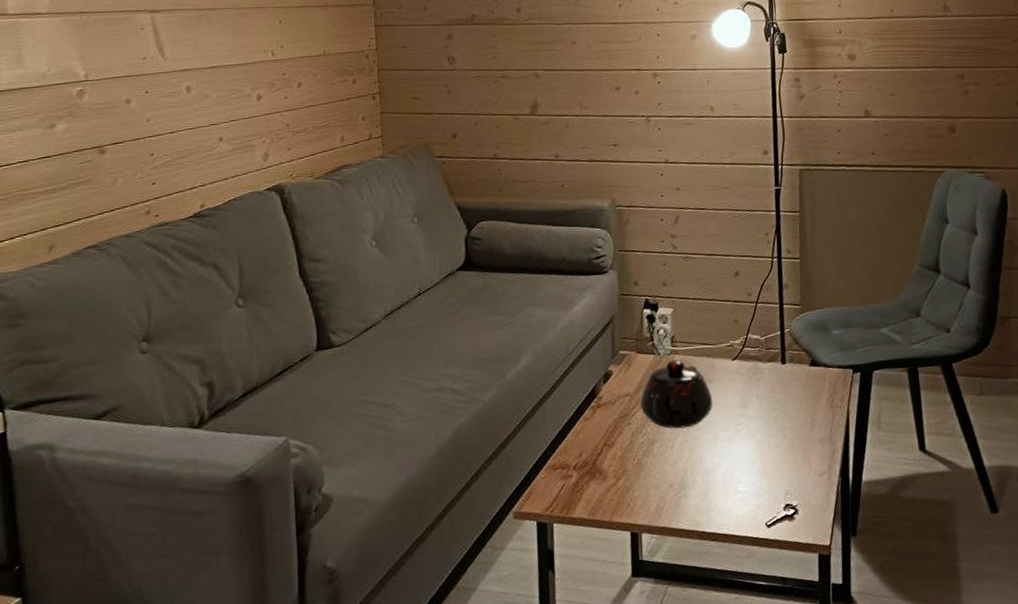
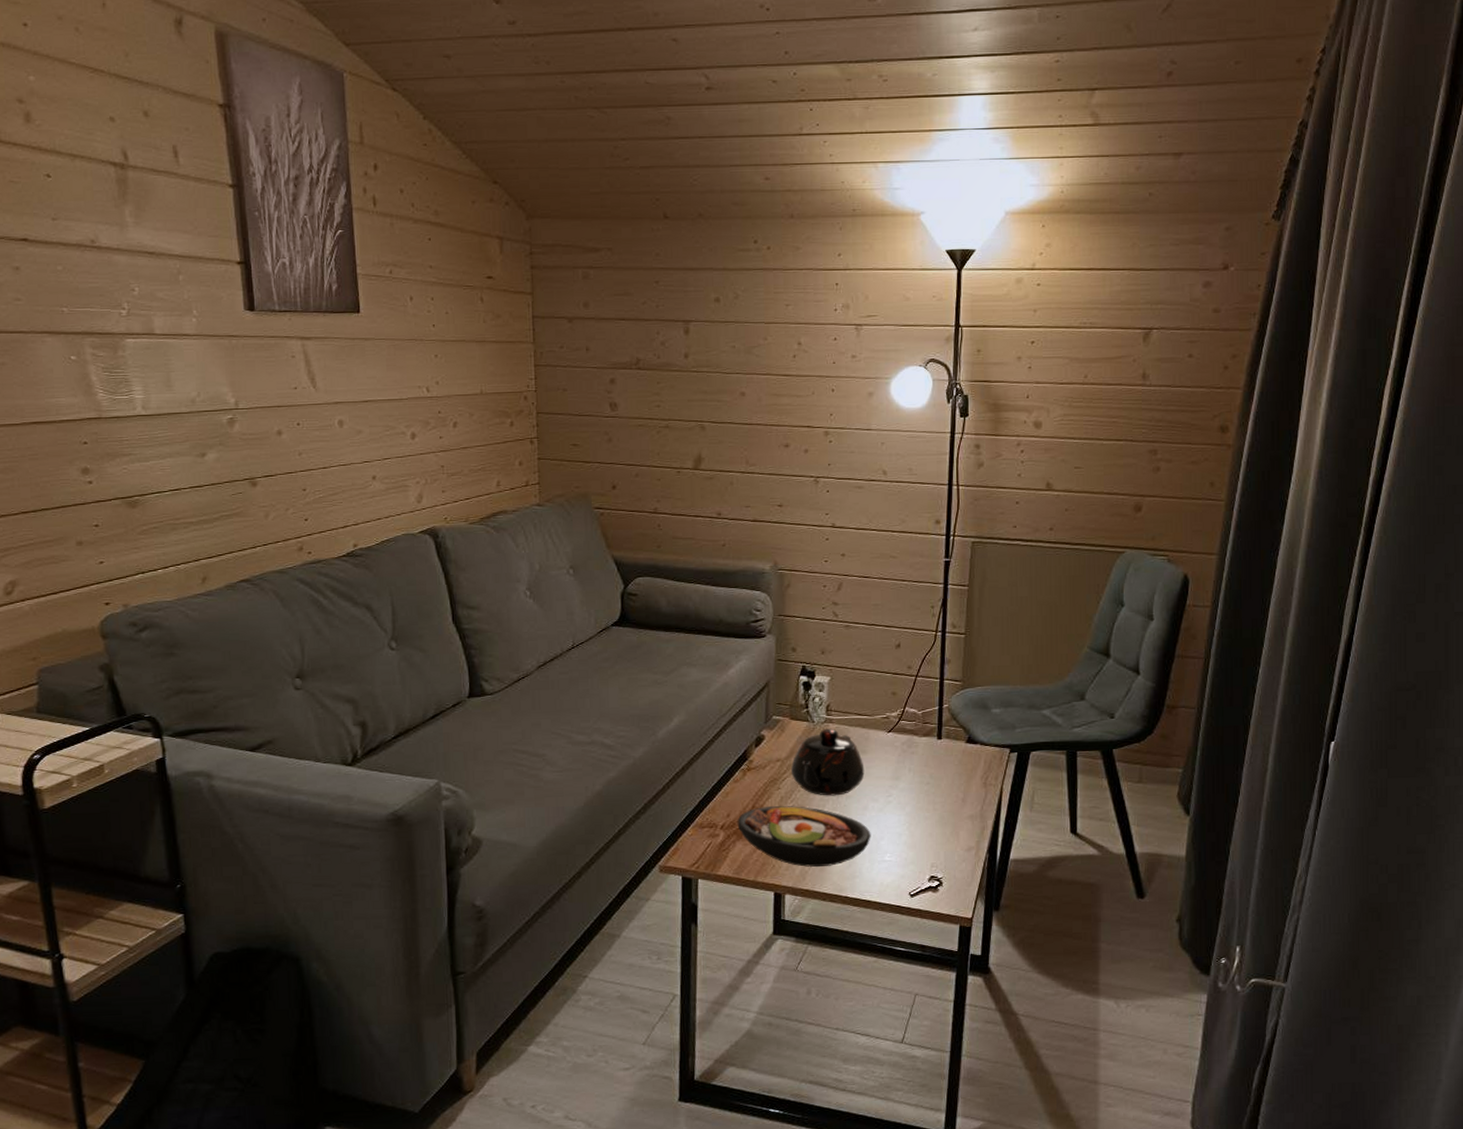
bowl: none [589,441,724,503] -> present [737,806,871,868]

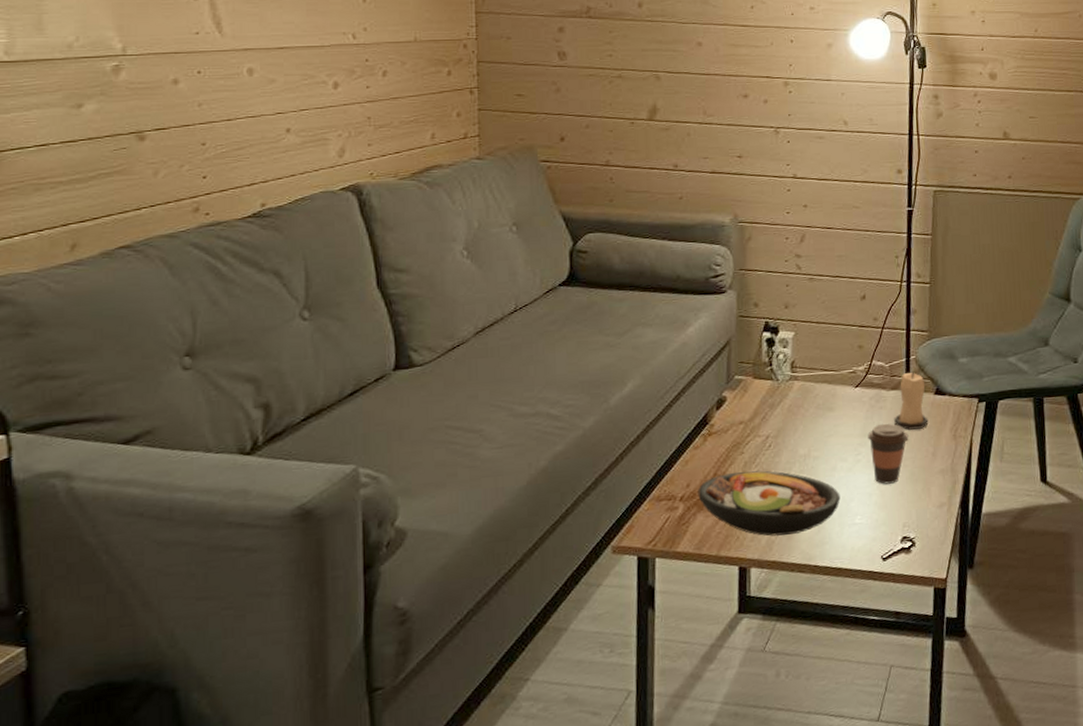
teapot: present [791,728,865,796] -> none [755,386,832,459]
coffee cup: none [899,768,939,826] -> present [868,423,909,484]
candle: none [925,720,959,776] -> present [894,371,929,430]

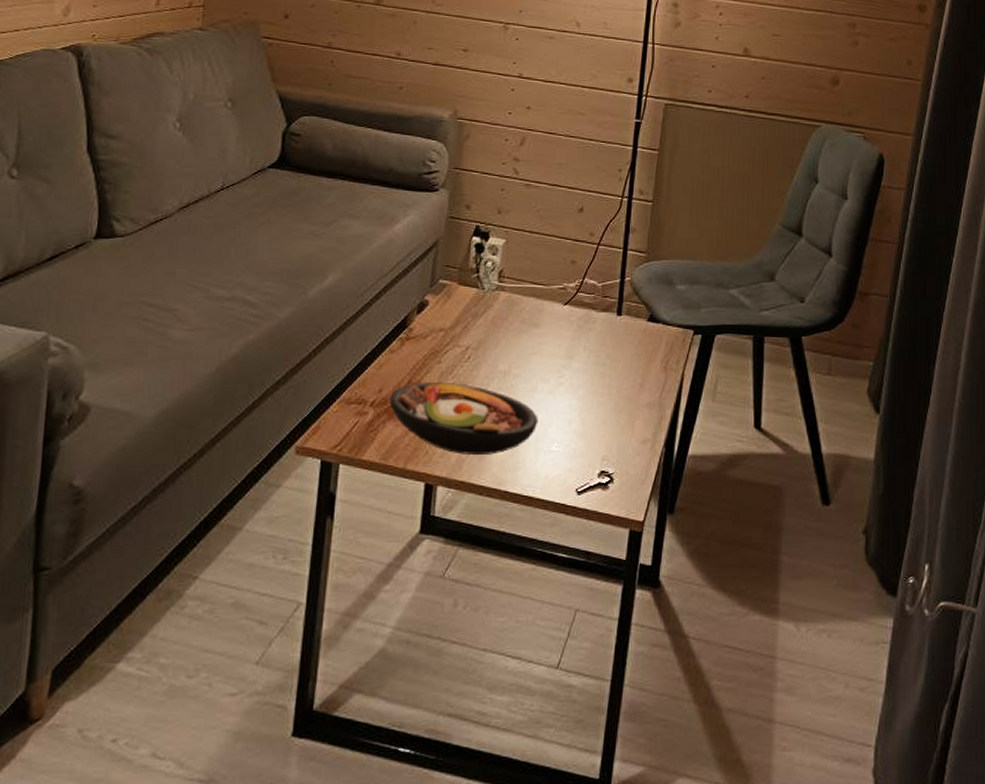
coffee cup: present [868,423,909,484] -> none [573,346,616,412]
candle: present [894,371,929,430] -> none [602,294,639,356]

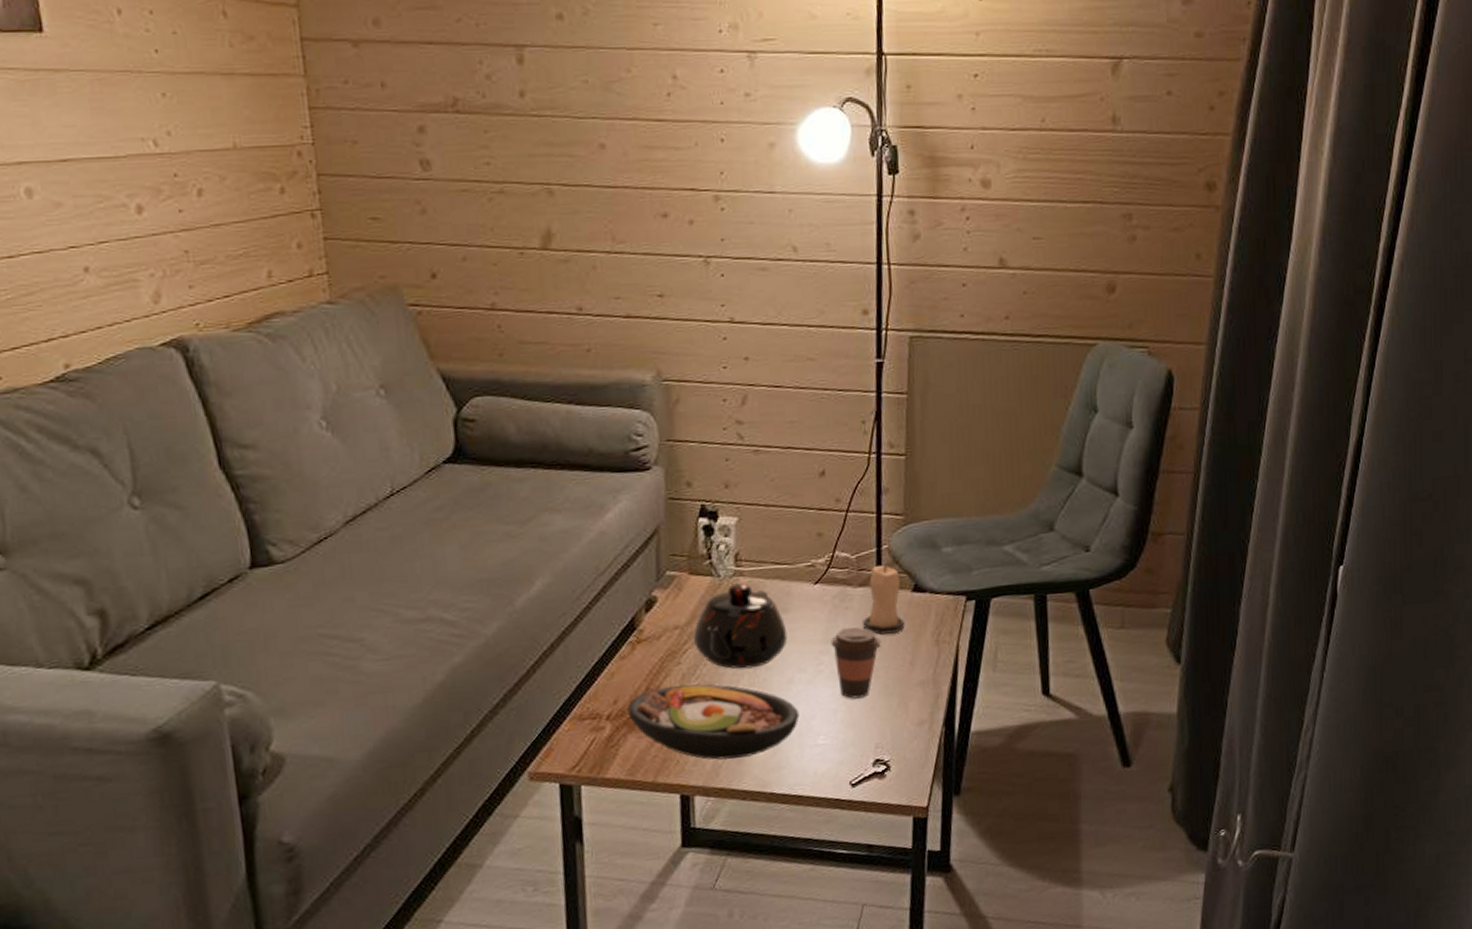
teapot: none [455,297,536,374] -> present [693,583,788,670]
coffee cup: none [573,346,616,412] -> present [831,627,881,699]
candle: none [602,294,639,356] -> present [863,564,905,635]

